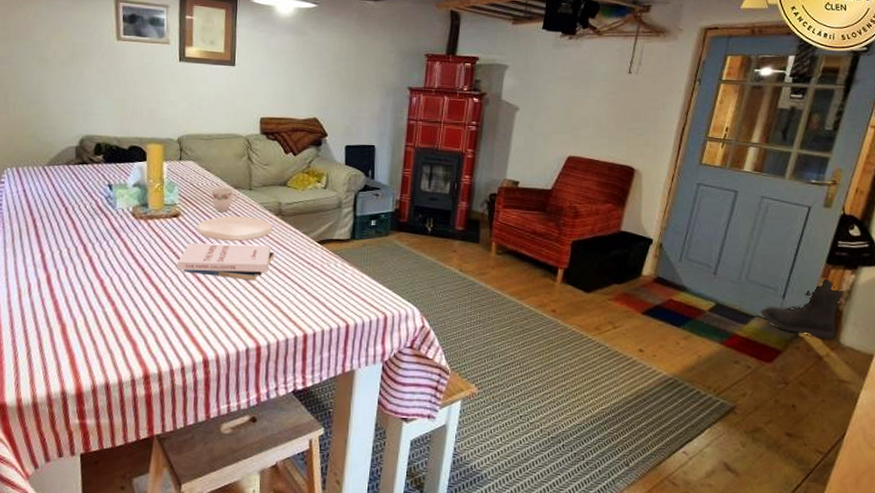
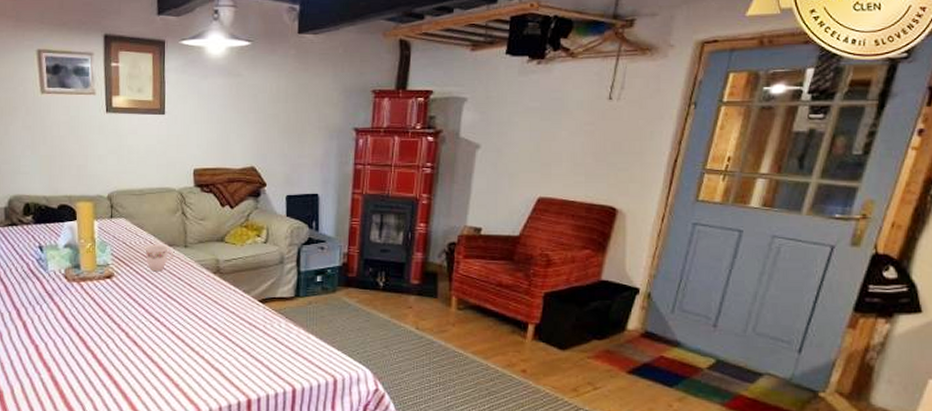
books: present [177,242,275,281] -> none [112,304,214,344]
plate: present [197,216,274,242] -> none [131,276,212,303]
boot: present [760,277,844,340] -> none [771,327,876,400]

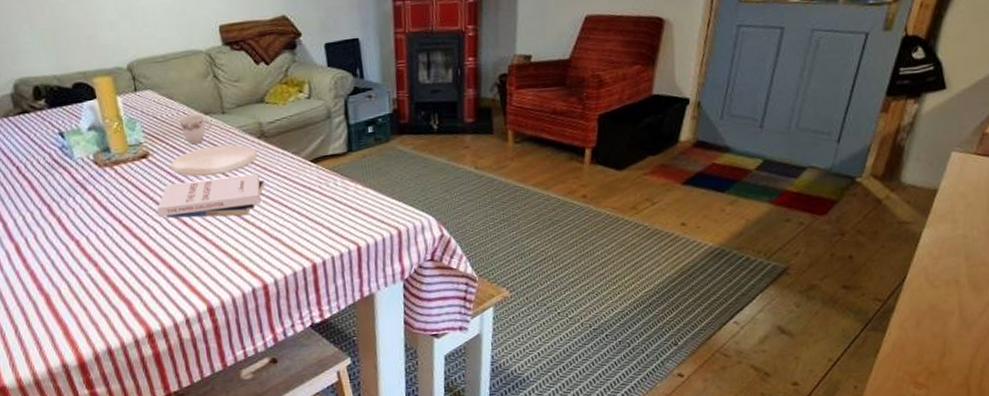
books: none [112,304,214,344] -> present [157,173,265,218]
plate: none [131,276,212,303] -> present [171,144,258,177]

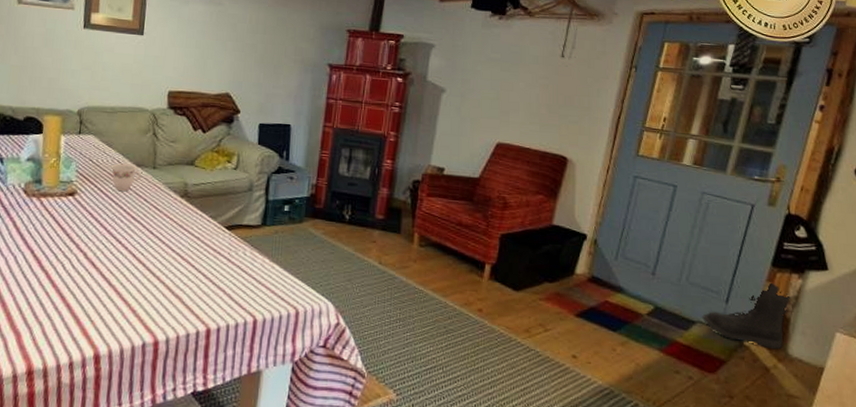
books: present [157,173,265,218] -> none [70,224,178,268]
plate: present [171,144,258,177] -> none [94,196,178,224]
boot: none [813,111,906,181] -> present [702,281,791,350]

